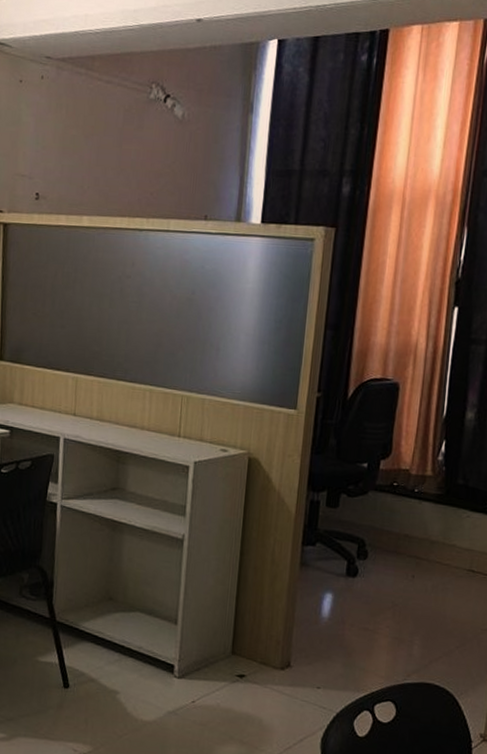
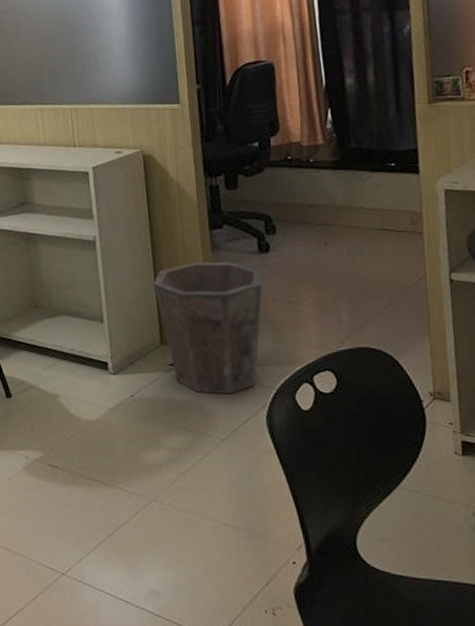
waste bin: none [234,576,347,713] -> present [153,262,264,394]

